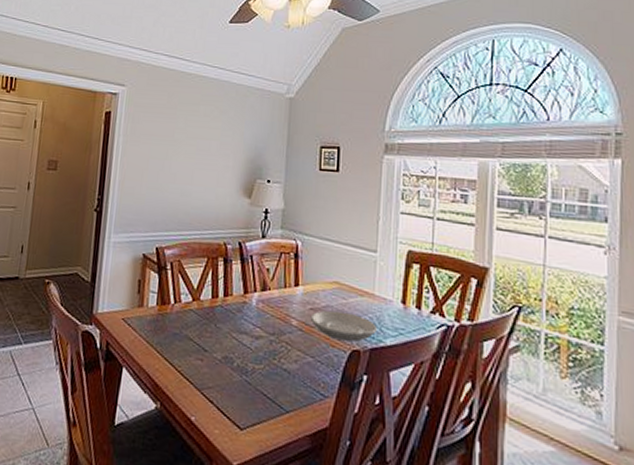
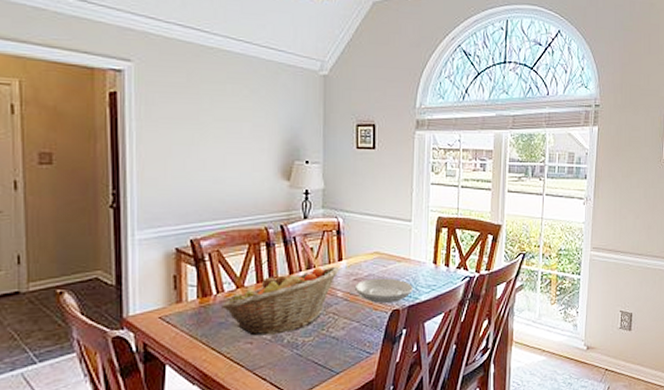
fruit basket: none [177,290,295,356] -> present [222,266,339,336]

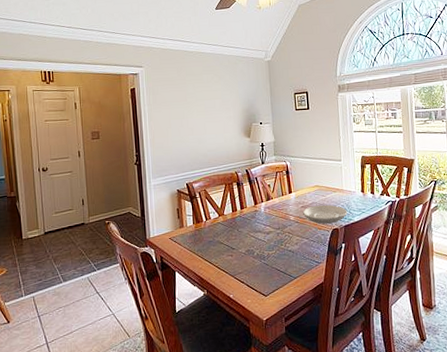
fruit basket: present [222,266,339,336] -> none [210,197,290,251]

